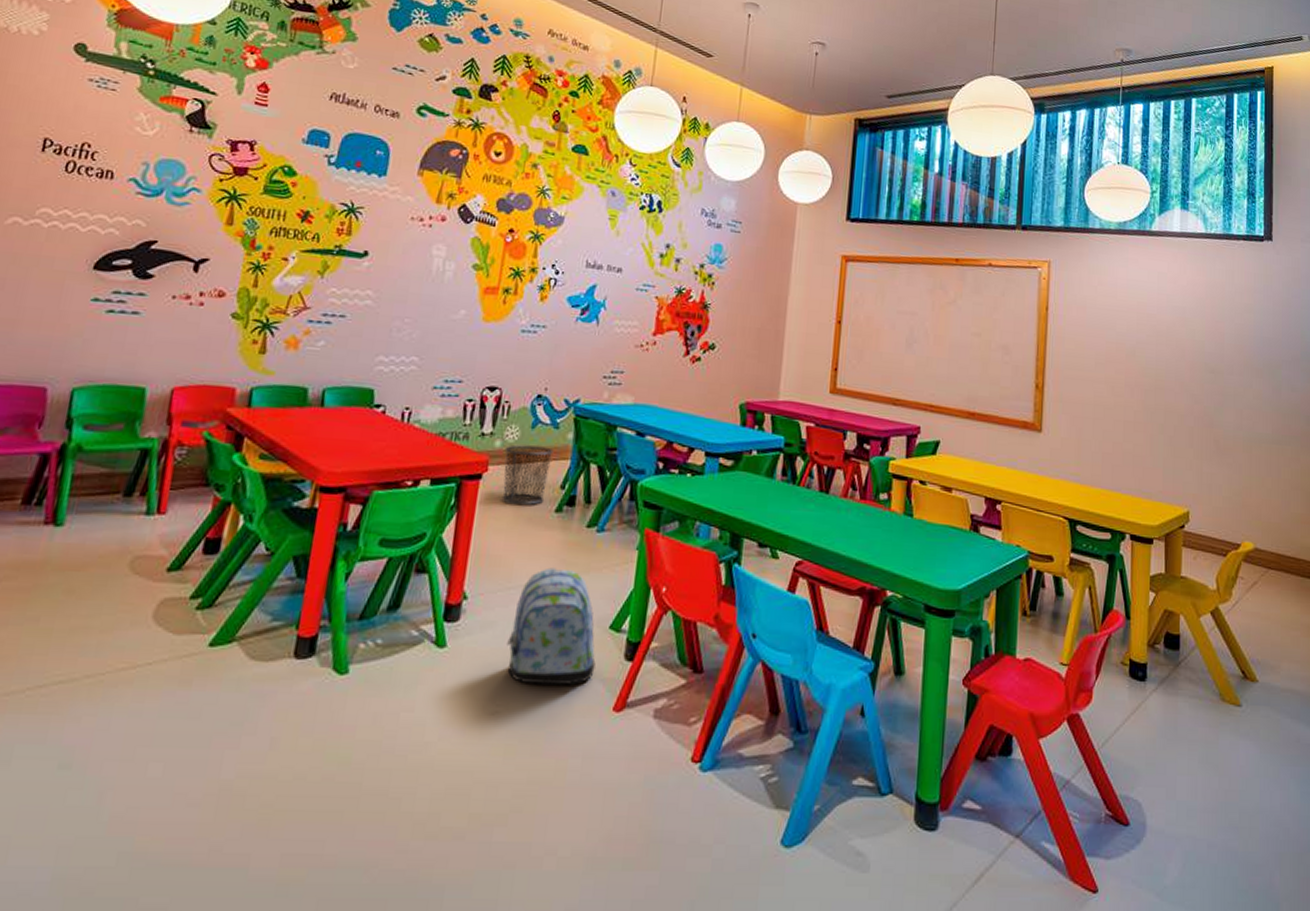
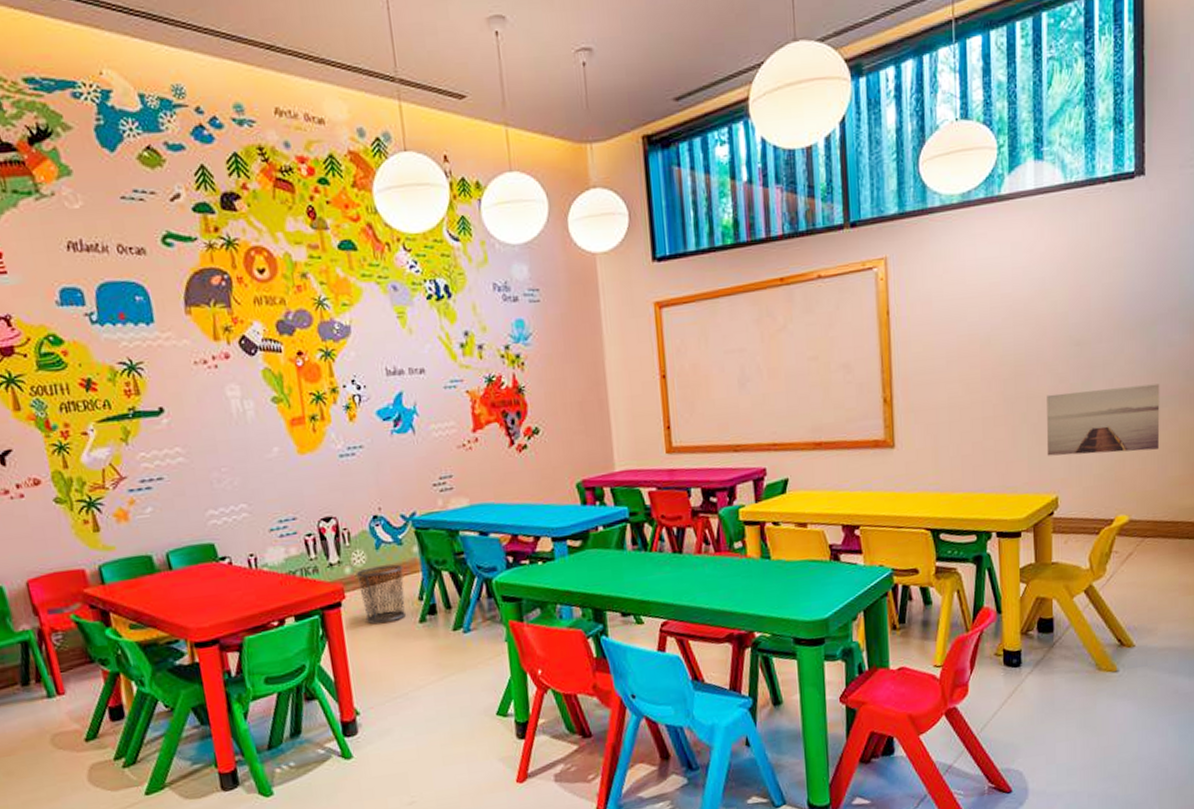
backpack: present [507,567,596,686] -> none [406,671,492,775]
wall art: none [1180,412,1284,484] -> present [1046,383,1160,456]

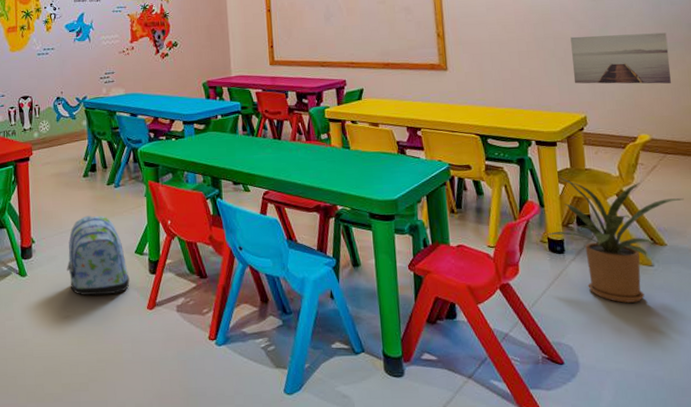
waste bin: present [355,564,407,624] -> none [41,133,75,175]
backpack: none [406,671,492,775] -> present [67,215,130,296]
house plant: none [1003,573,1159,717] -> present [547,175,684,303]

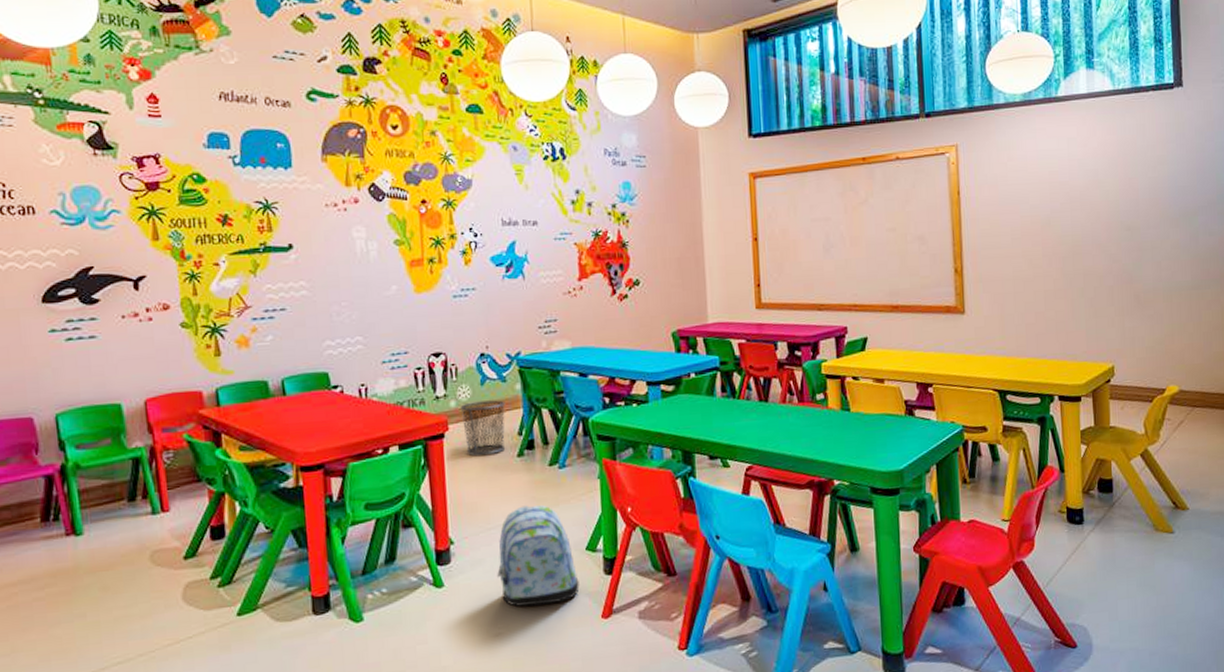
waste bin: none [41,133,75,175] -> present [460,400,506,456]
house plant: present [547,175,684,303] -> none [1066,435,1209,576]
wall art: present [570,32,672,84] -> none [1102,267,1205,329]

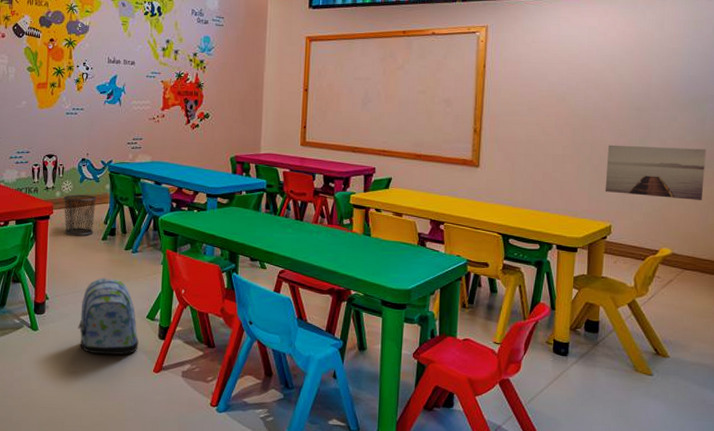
wall art: none [1102,267,1205,329] -> present [604,144,706,200]

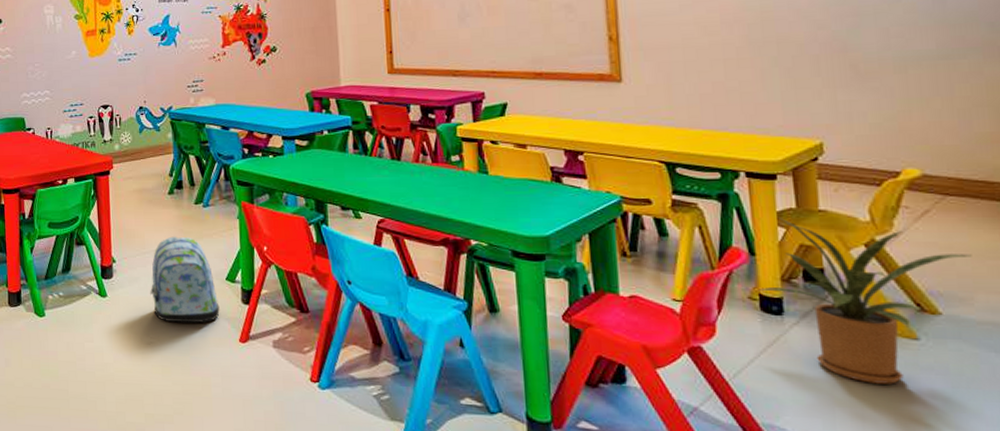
waste bin: present [63,194,97,236] -> none [122,146,159,191]
house plant: none [554,280,694,408] -> present [758,216,972,384]
wall art: present [604,144,706,200] -> none [802,34,959,103]

